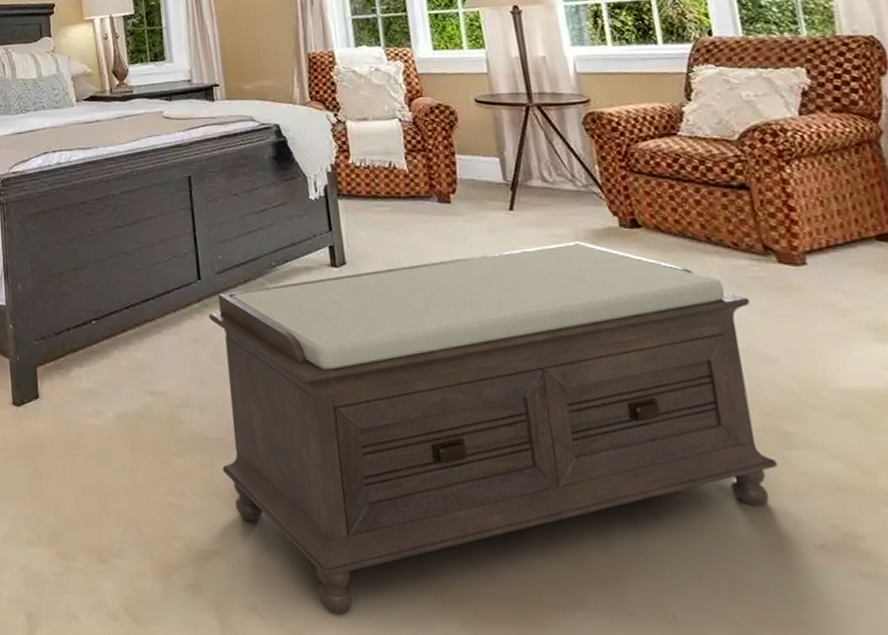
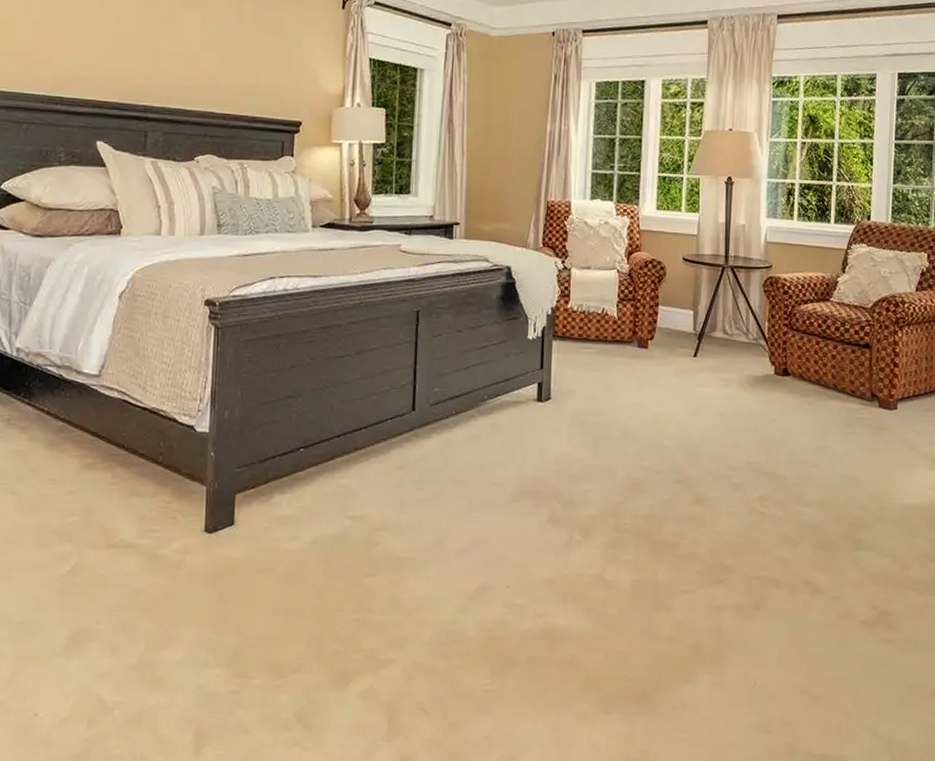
bench: present [208,241,778,616] -> none [410,385,854,706]

